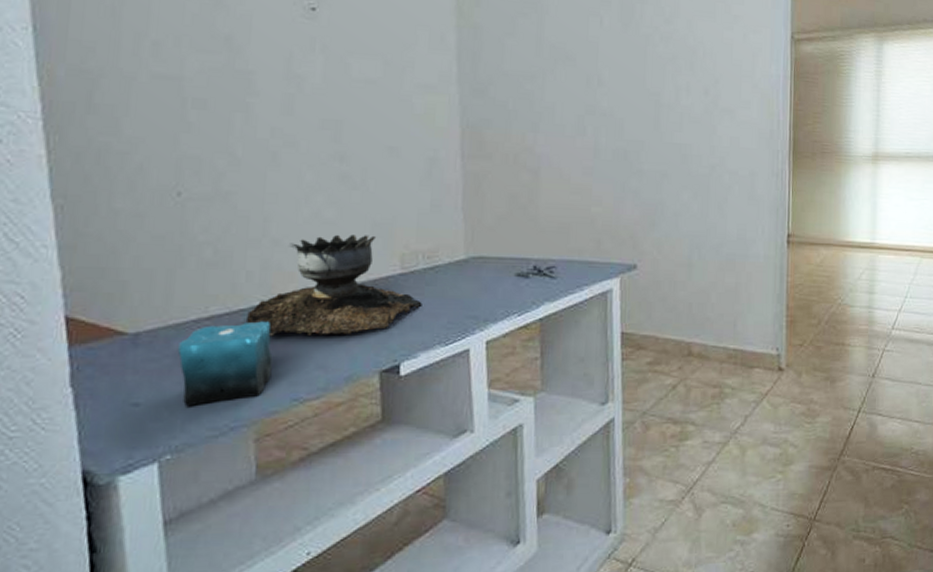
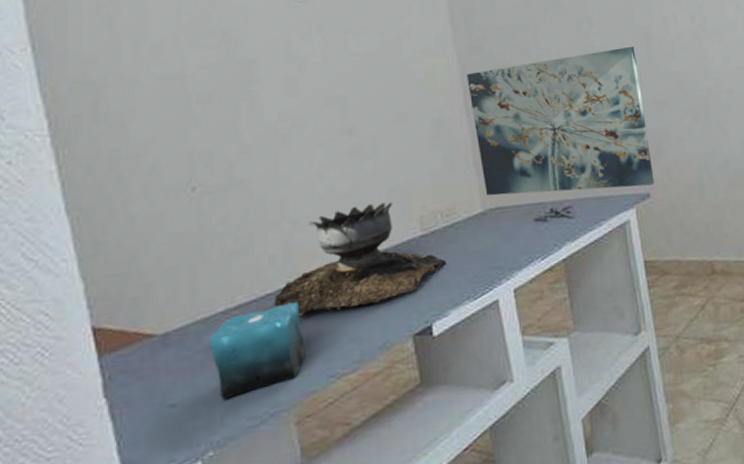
wall art: none [466,111,644,257] -> present [467,46,655,196]

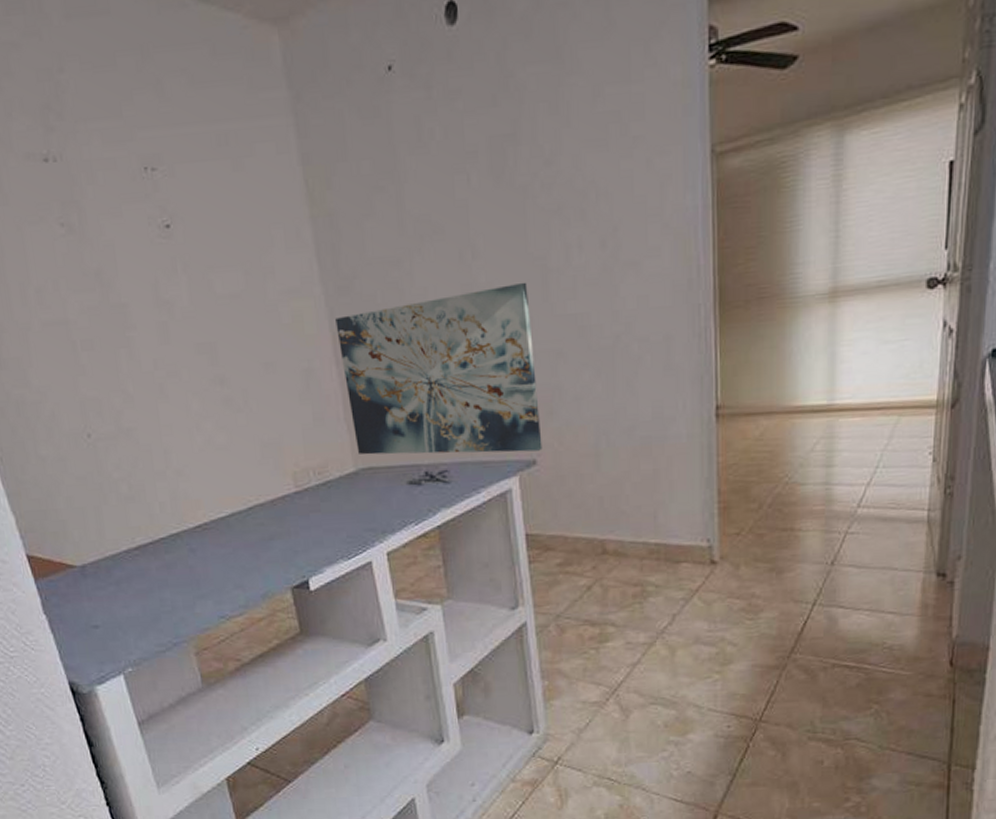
candle: present [208,293,306,401] -> none [117,536,198,627]
brazier: present [275,202,447,317] -> none [167,456,320,561]

